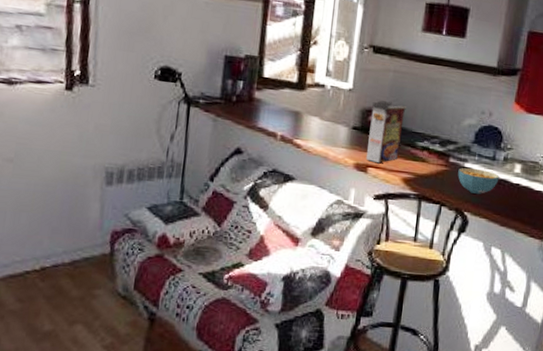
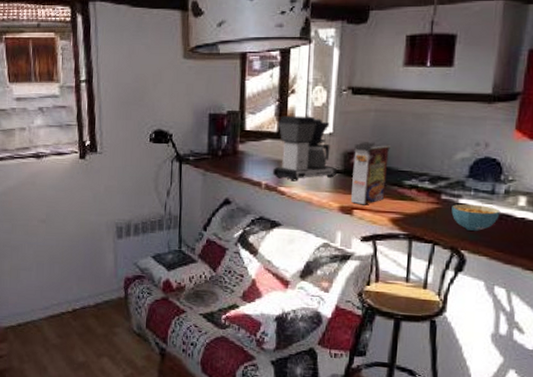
coffee maker: none [289,66,355,135] -> present [273,115,338,182]

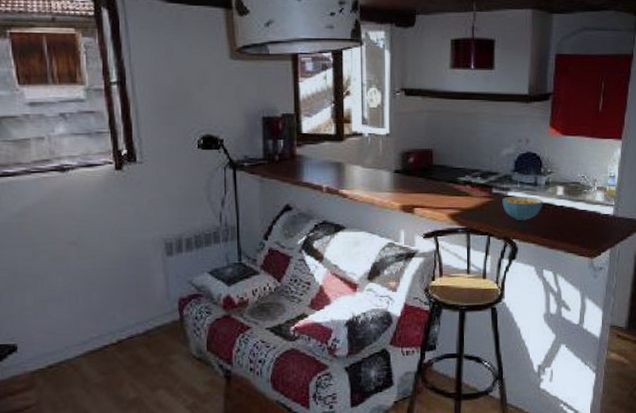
coffee maker: present [273,115,338,182] -> none [333,117,397,183]
cereal box: present [350,142,391,205] -> none [410,142,444,203]

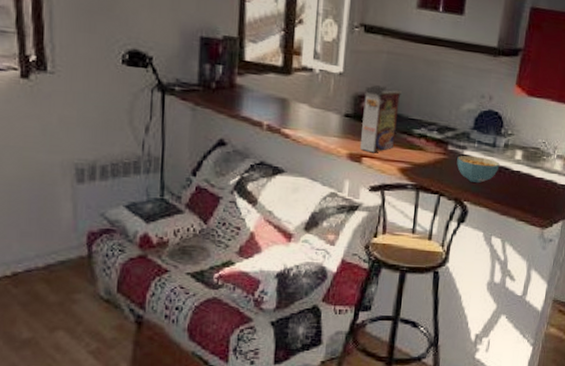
cereal box: none [410,142,444,203] -> present [359,85,402,153]

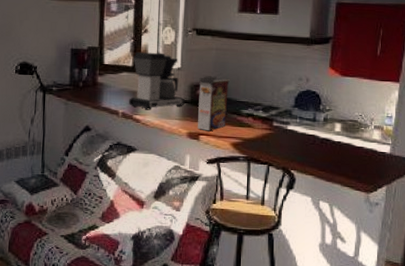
coffee maker: none [276,47,347,124] -> present [129,52,186,110]
cereal bowl: present [457,155,500,184] -> none [282,129,321,154]

